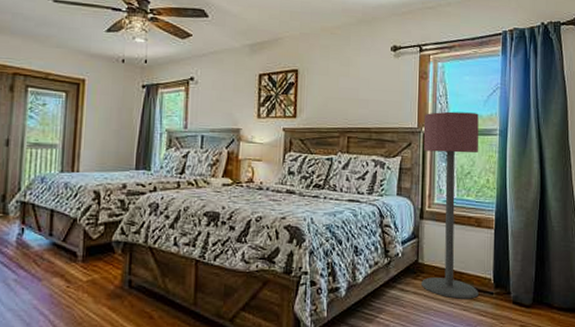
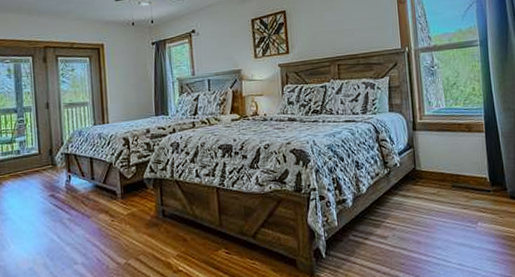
floor lamp: present [422,111,479,299] -> none [406,28,476,199]

